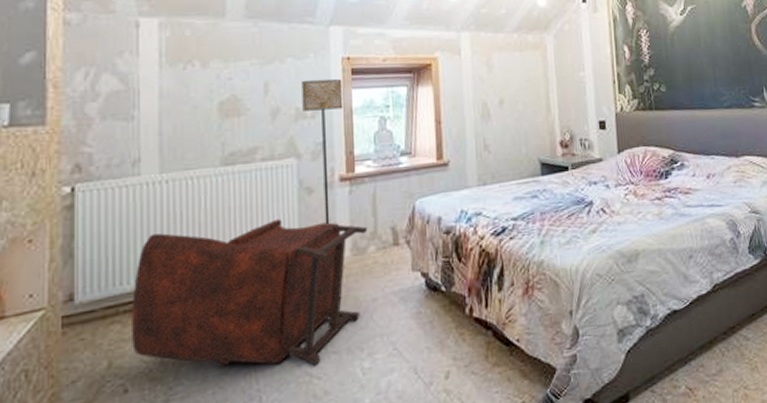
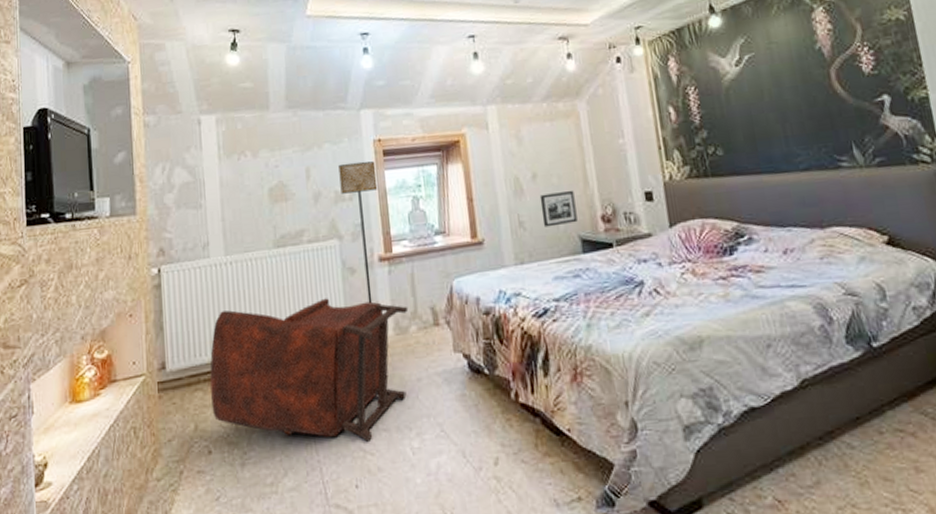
picture frame: none [505,118,538,151] -> present [539,191,578,227]

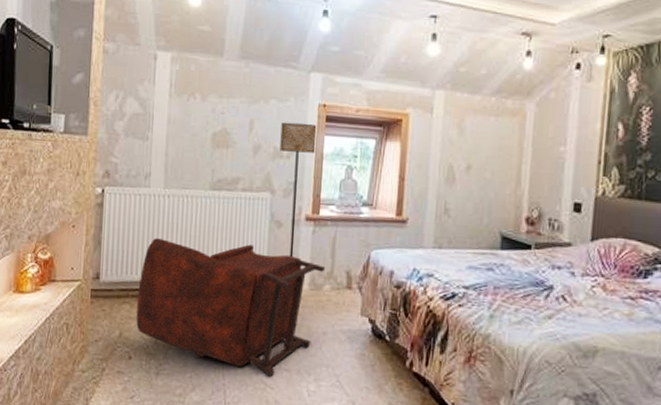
picture frame: present [539,191,578,227] -> none [467,186,504,219]

